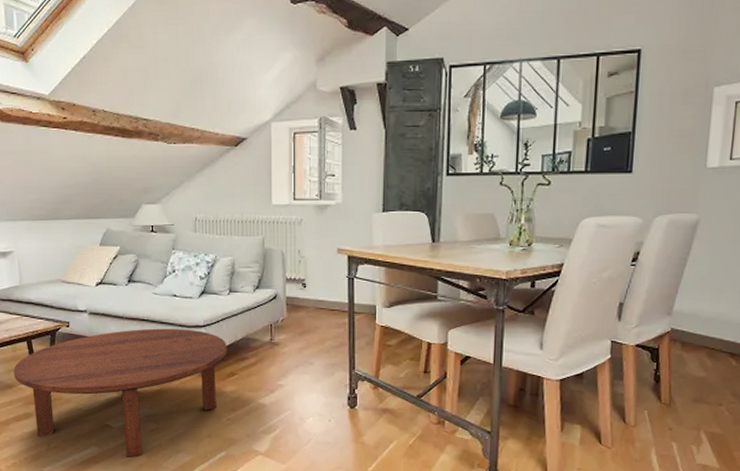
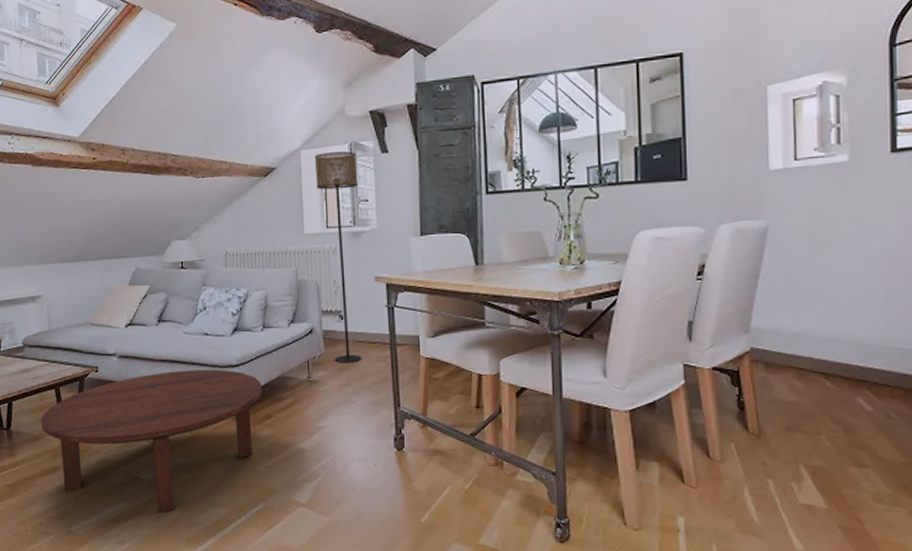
floor lamp: none [284,126,325,328] -> present [314,151,362,363]

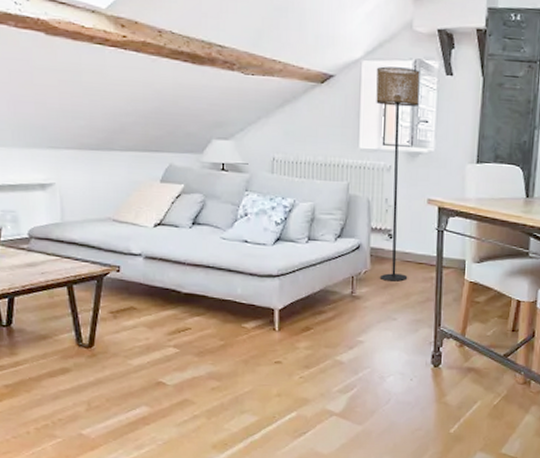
coffee table: present [41,369,263,513] -> none [49,276,303,418]

